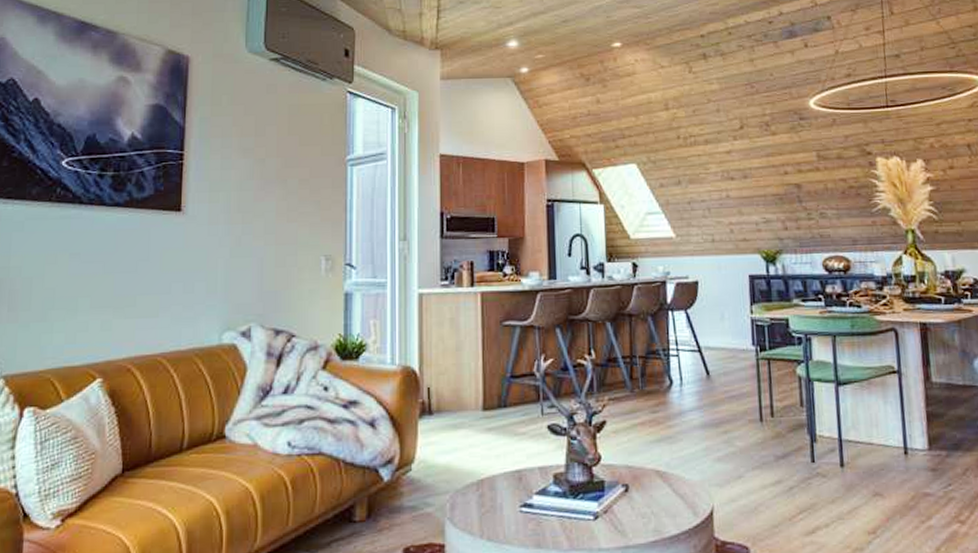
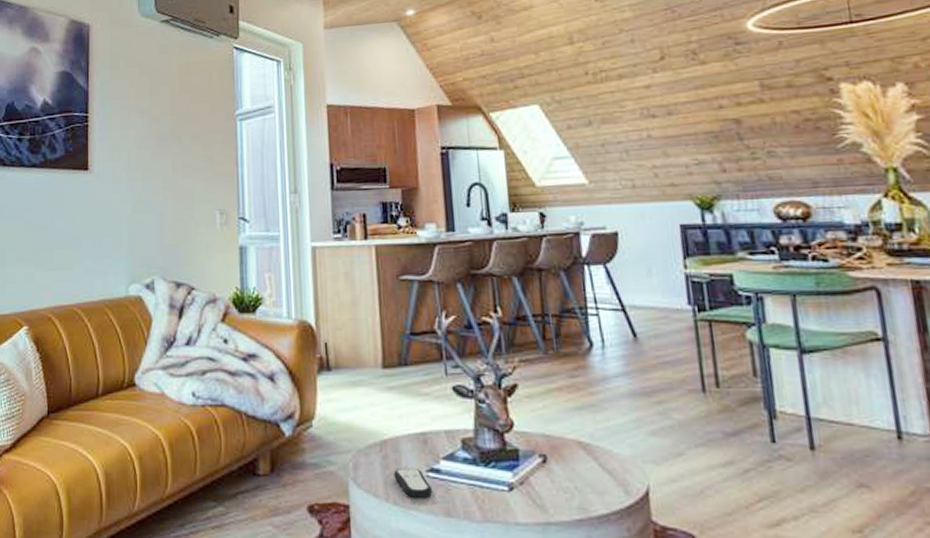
remote control: none [489,504,525,534] -> present [394,467,433,499]

